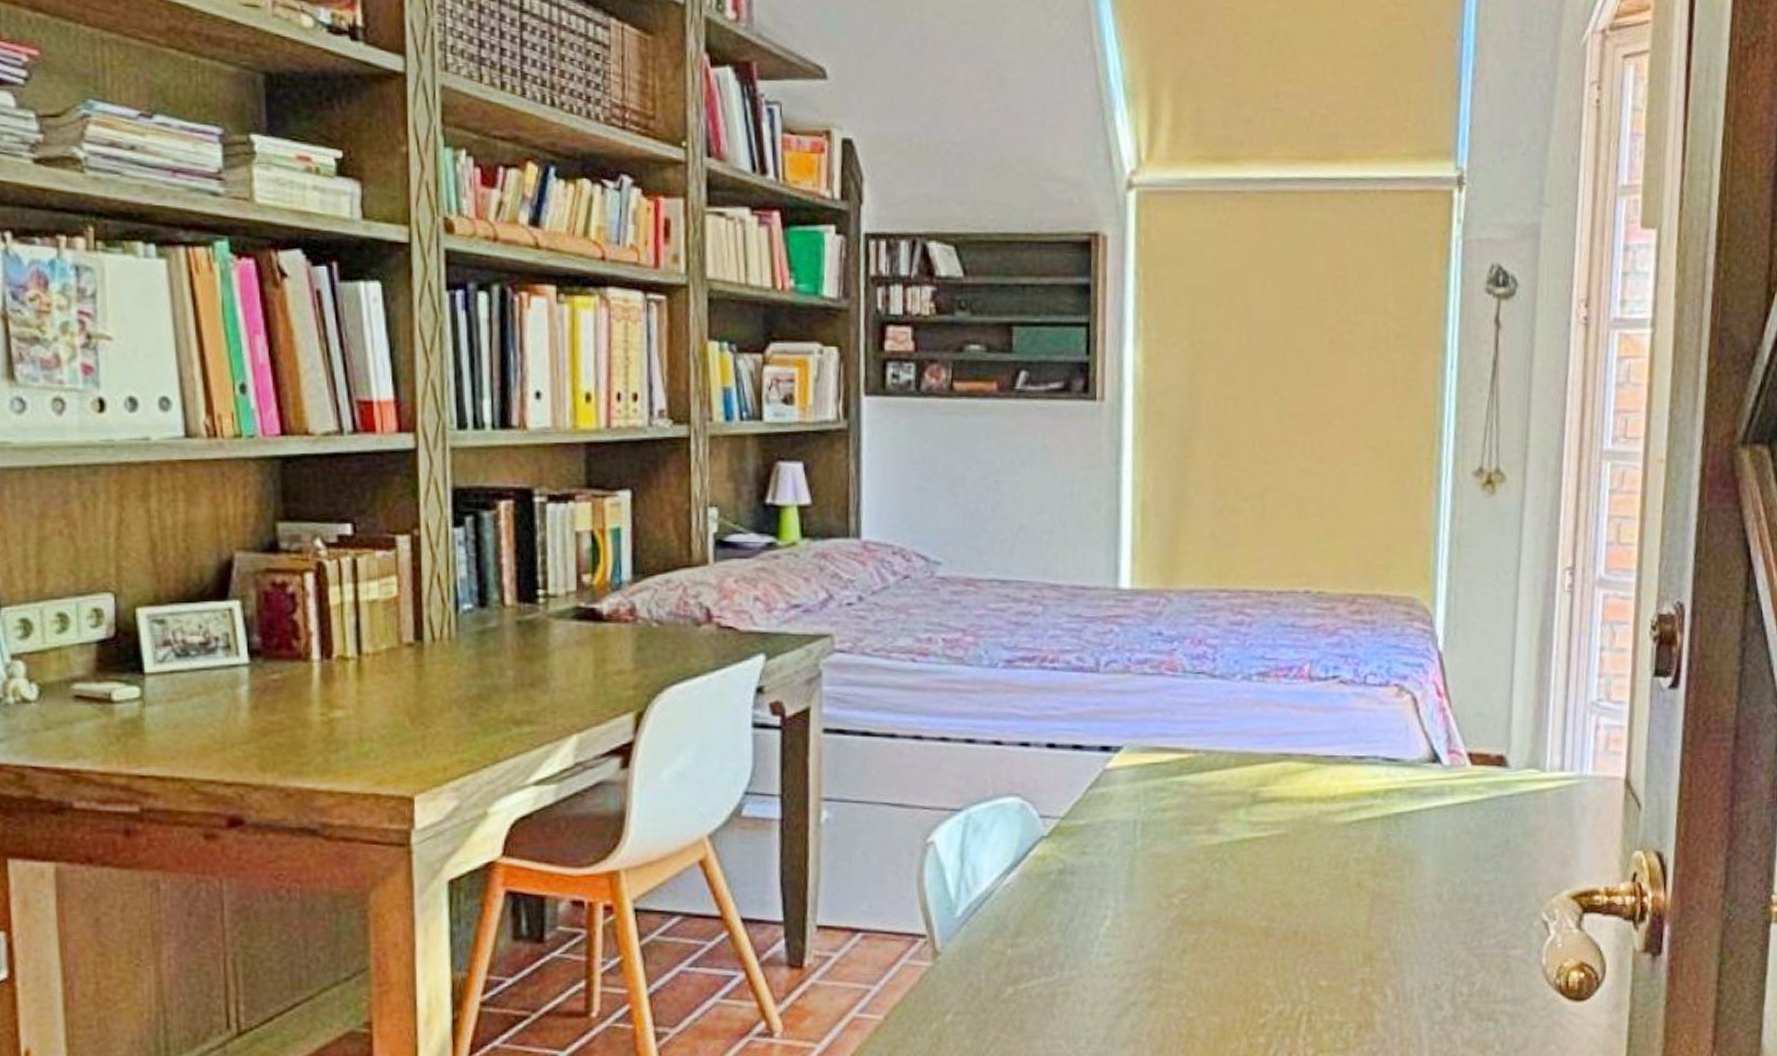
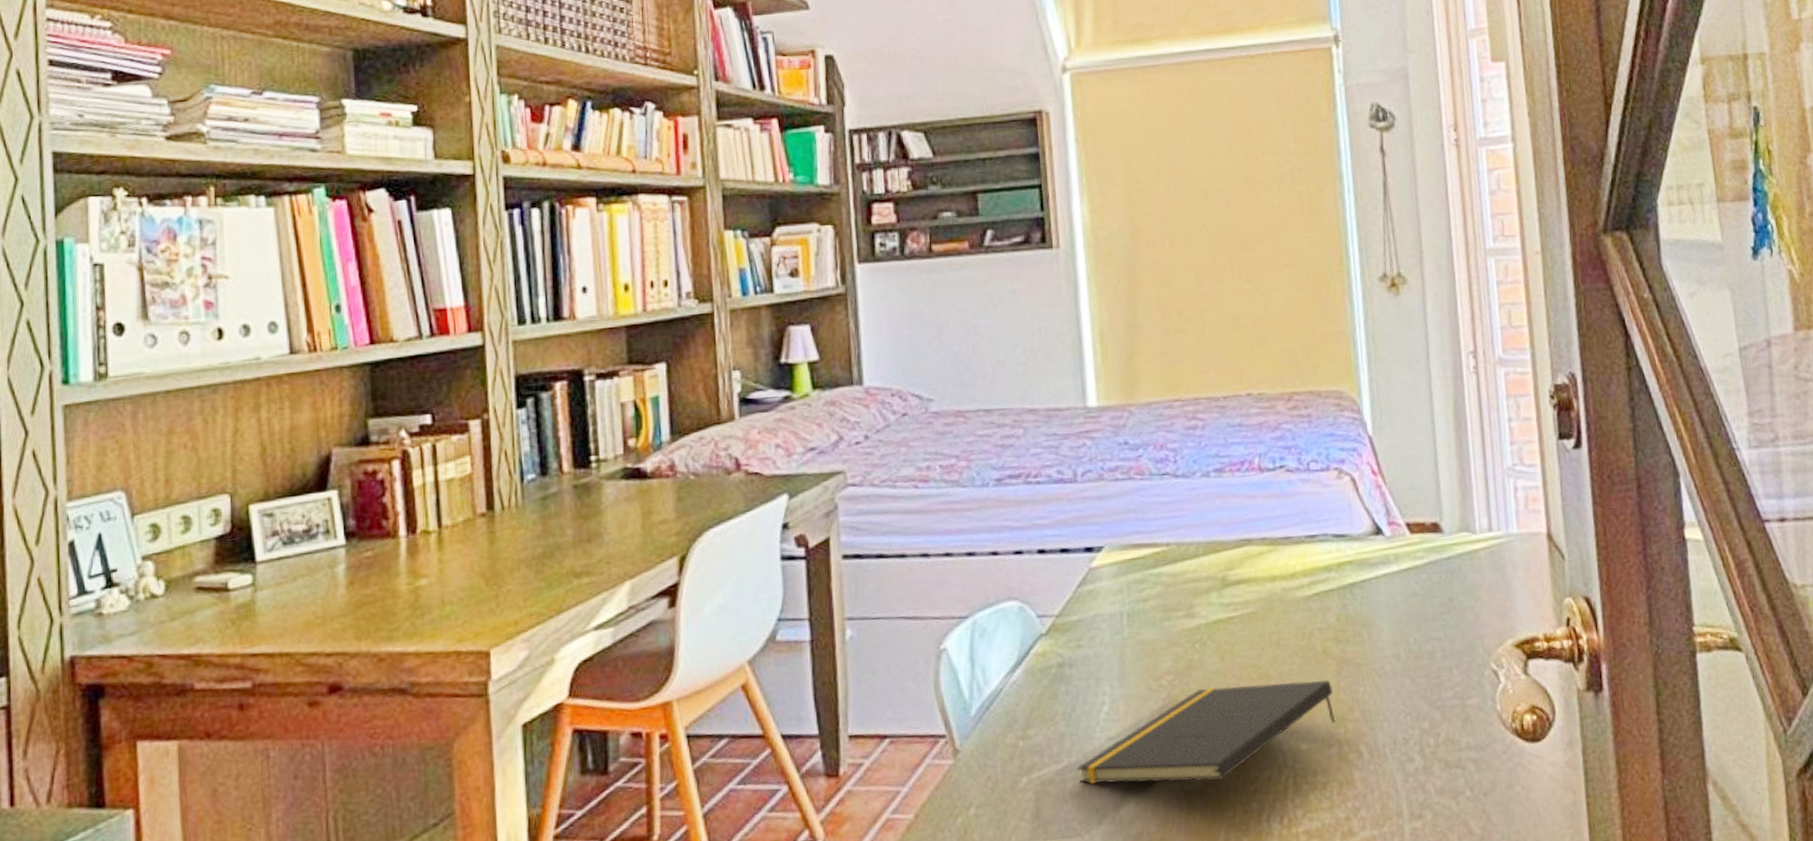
notepad: none [1068,911,1362,1011] -> present [1076,680,1336,784]

